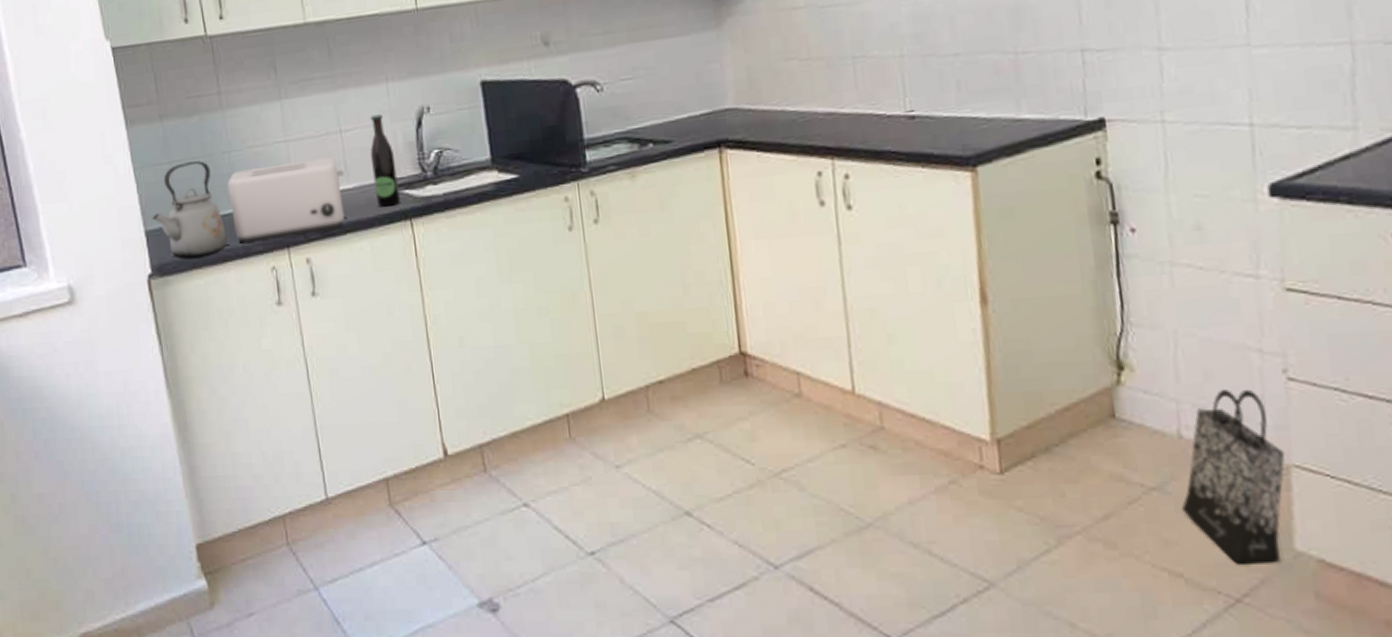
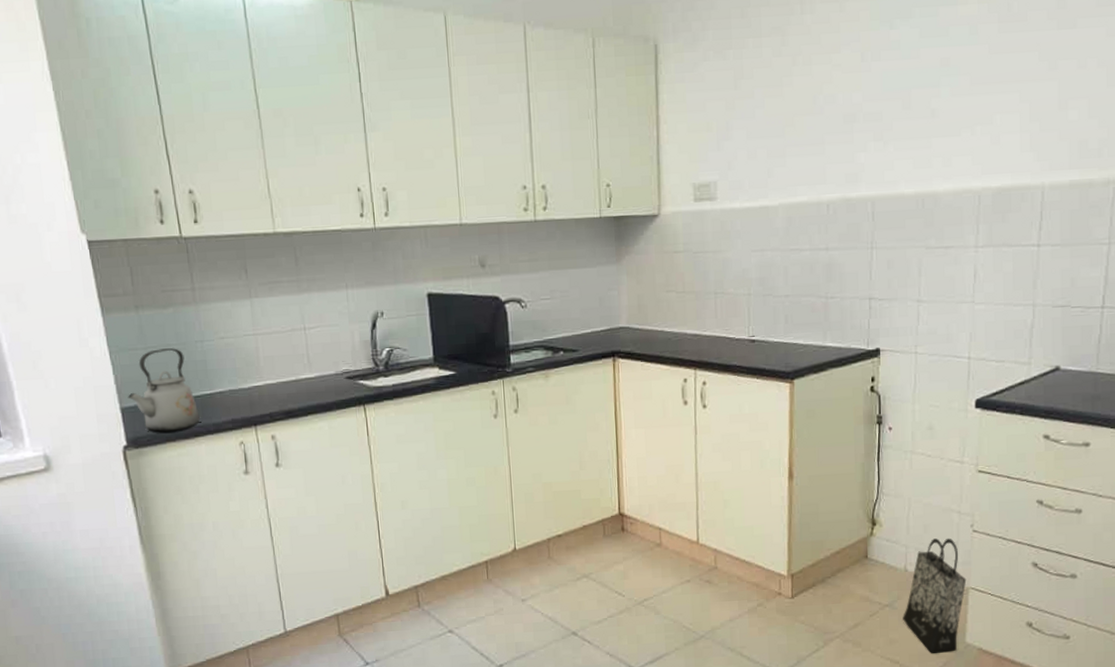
toaster: present [227,157,345,246] -> none [200,350,307,423]
bottle: present [370,114,401,207] -> none [330,316,356,394]

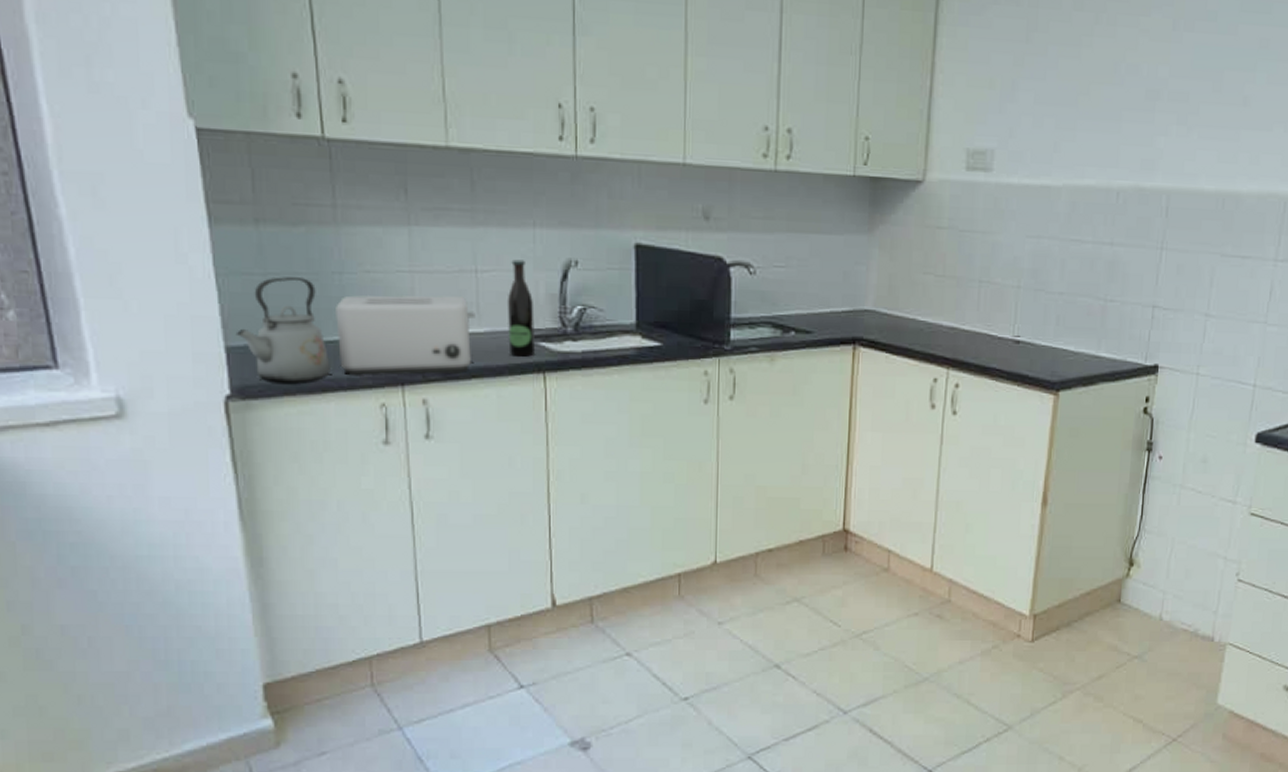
toaster: none [200,350,307,423] -> present [335,294,475,378]
bottle: none [330,316,356,394] -> present [507,259,536,357]
shopping bag: present [903,538,967,653] -> none [1152,585,1225,714]

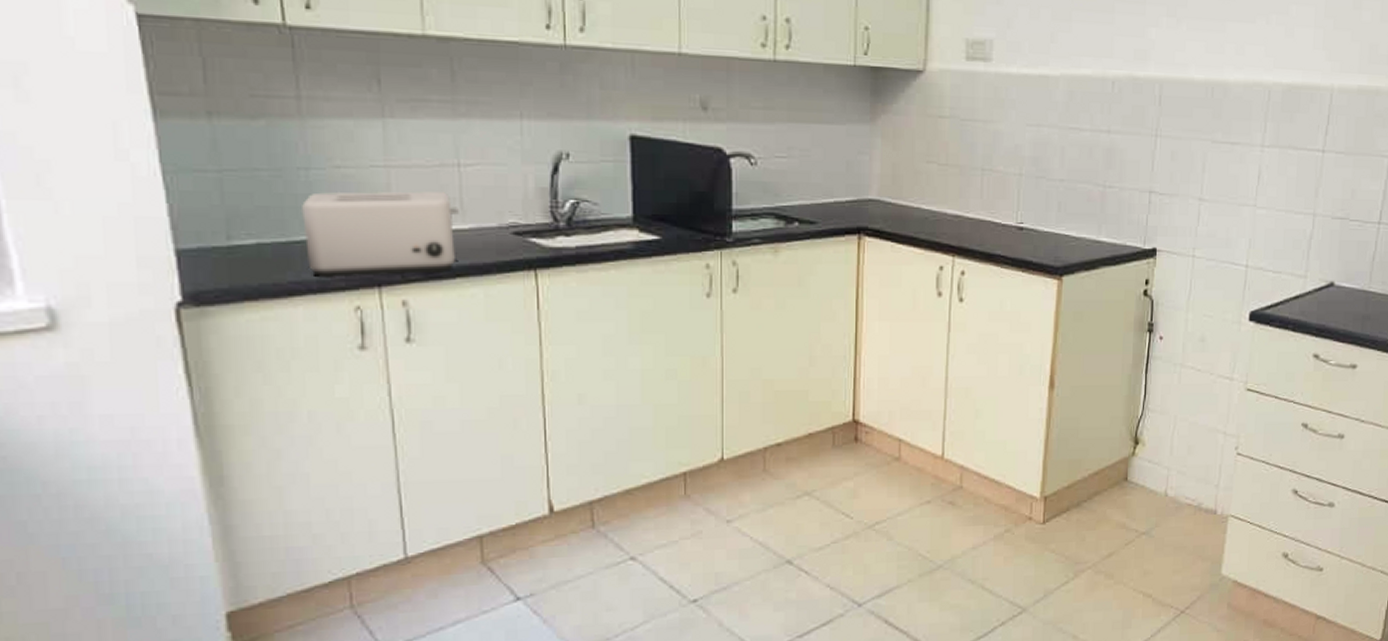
kettle: present [235,277,331,386] -> none [187,173,298,291]
bottle: present [507,259,536,357] -> none [493,152,526,253]

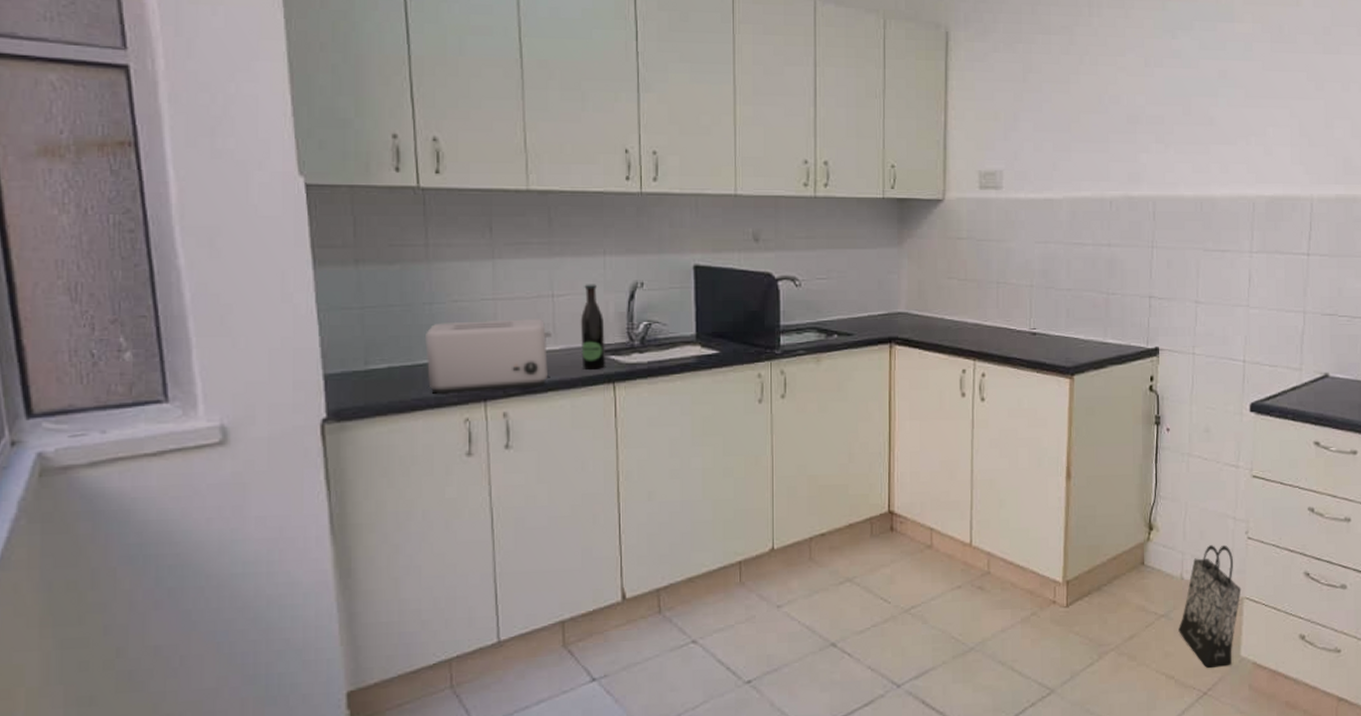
bottle: none [493,152,526,253] -> present [580,284,606,369]
shopping bag: none [1159,460,1227,586] -> present [1178,544,1242,668]

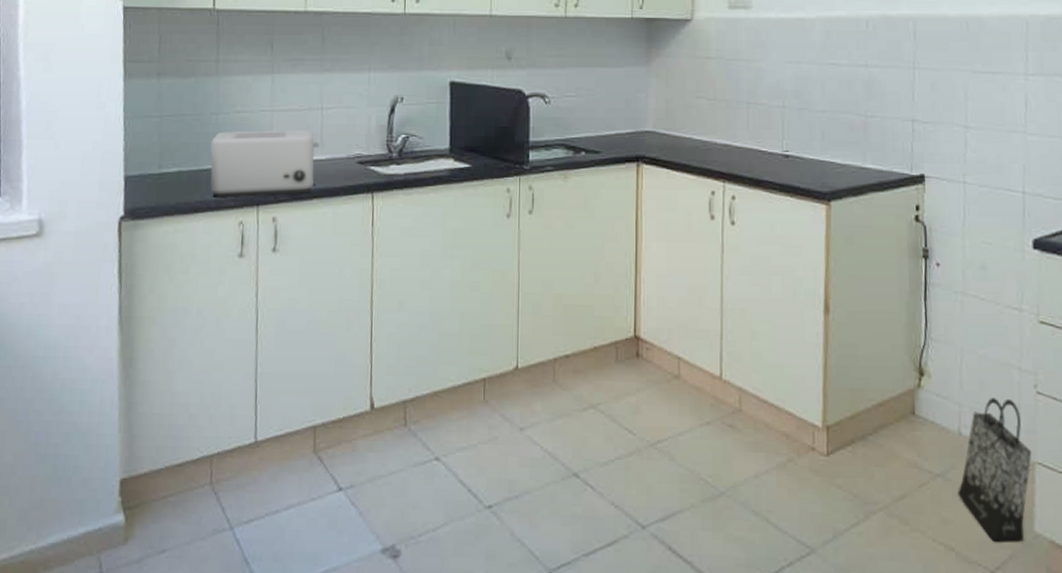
bottle: present [580,284,606,369] -> none [344,98,367,179]

